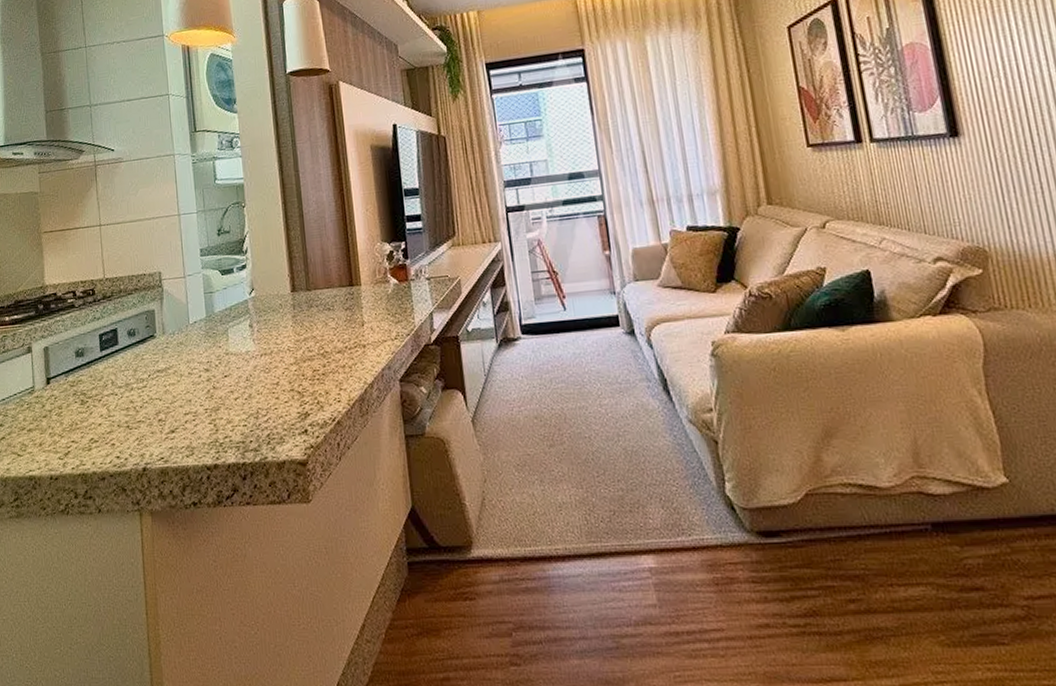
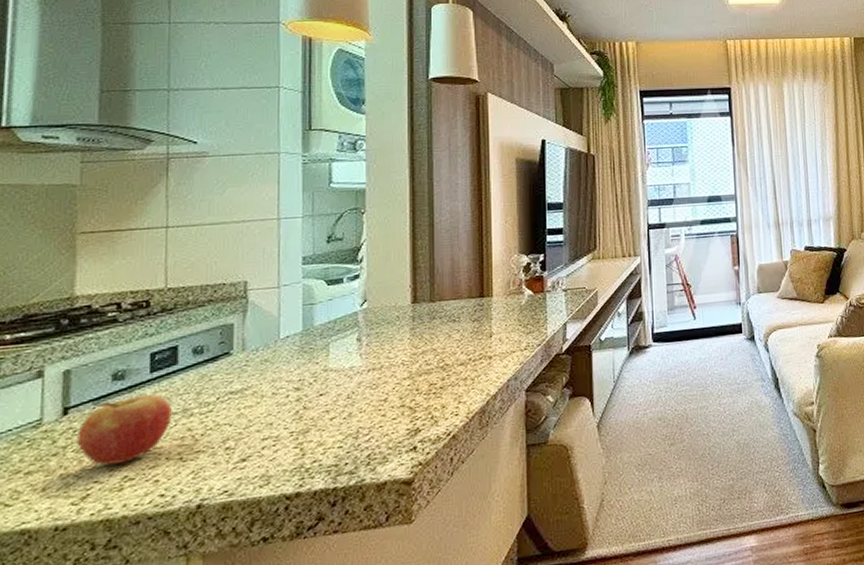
fruit: none [57,370,119,428] -> present [77,394,172,466]

